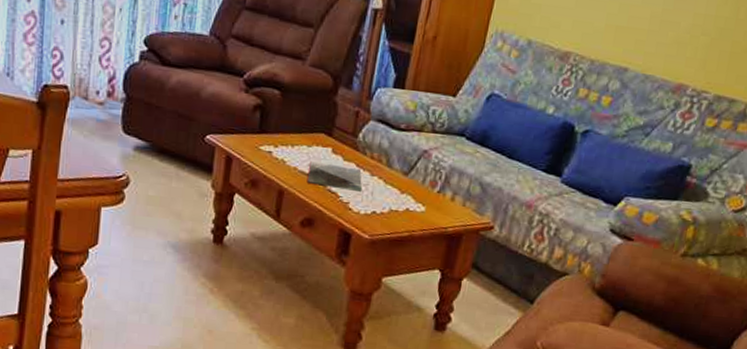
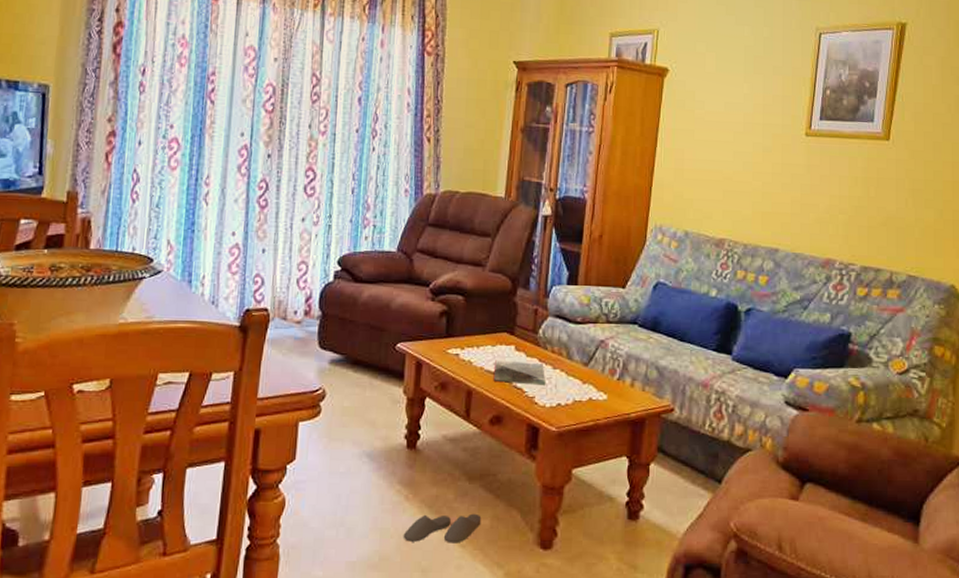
slippers: none [206,308,287,338] -> present [403,513,482,544]

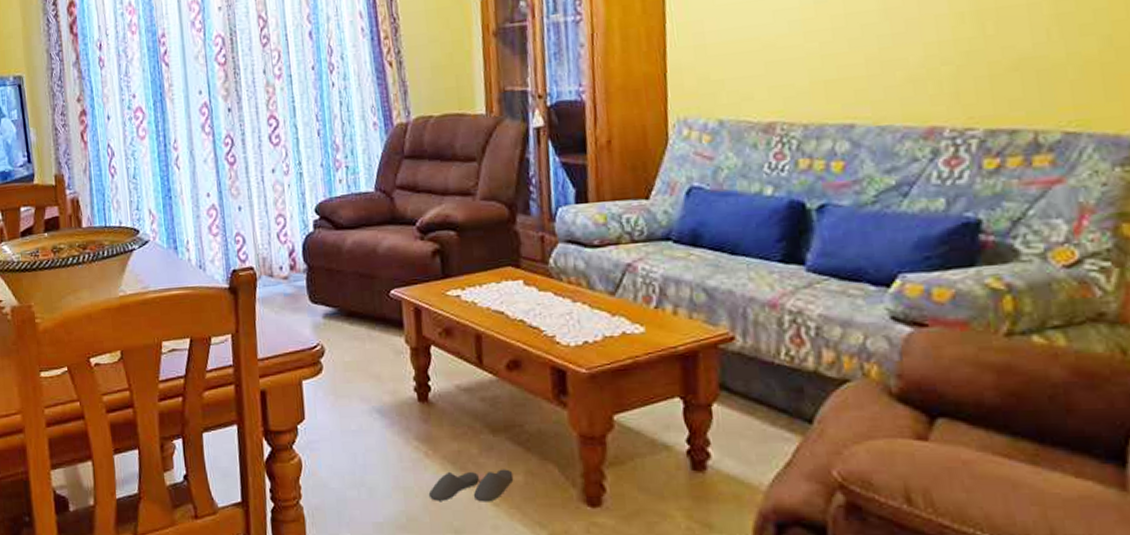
magazine: present [493,360,546,386] -> none [502,297,567,323]

